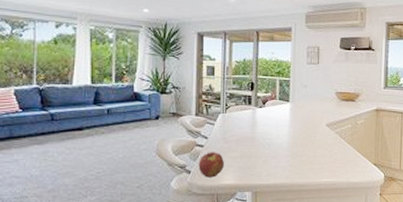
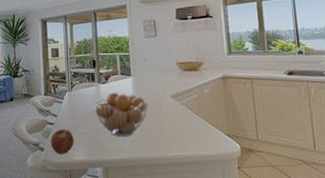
fruit basket: none [248,117,303,162] -> present [94,92,148,137]

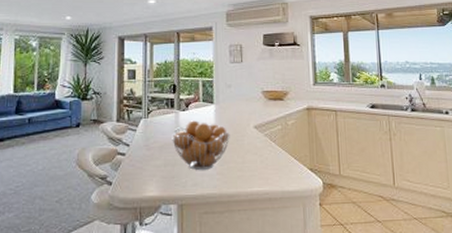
apple: present [50,129,74,154] -> none [120,160,147,189]

